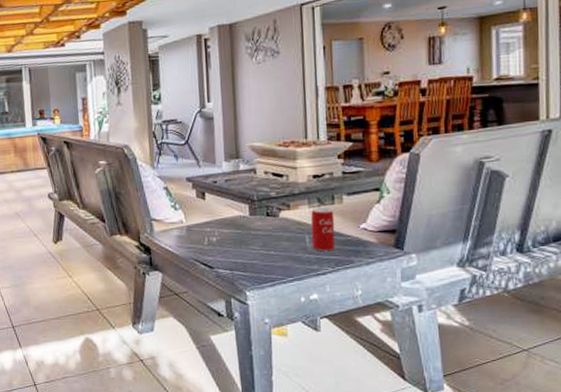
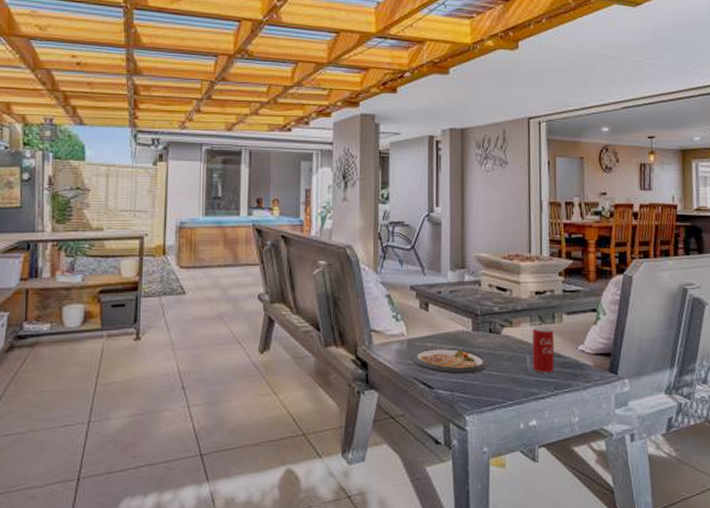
dish: none [192,232,267,255] -> present [412,348,488,375]

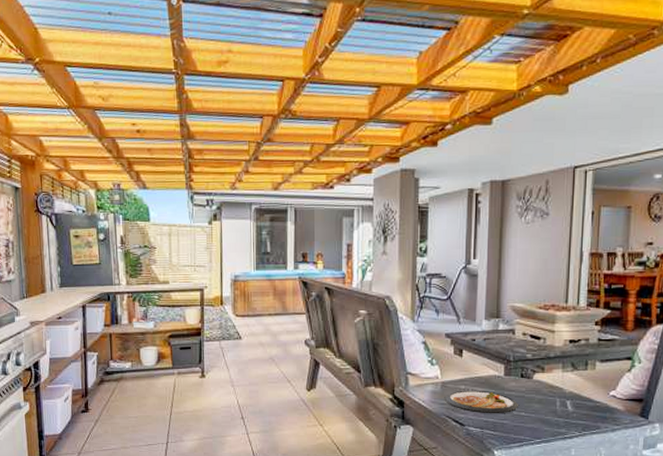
beverage can: present [532,327,555,374] -> none [562,373,586,416]

